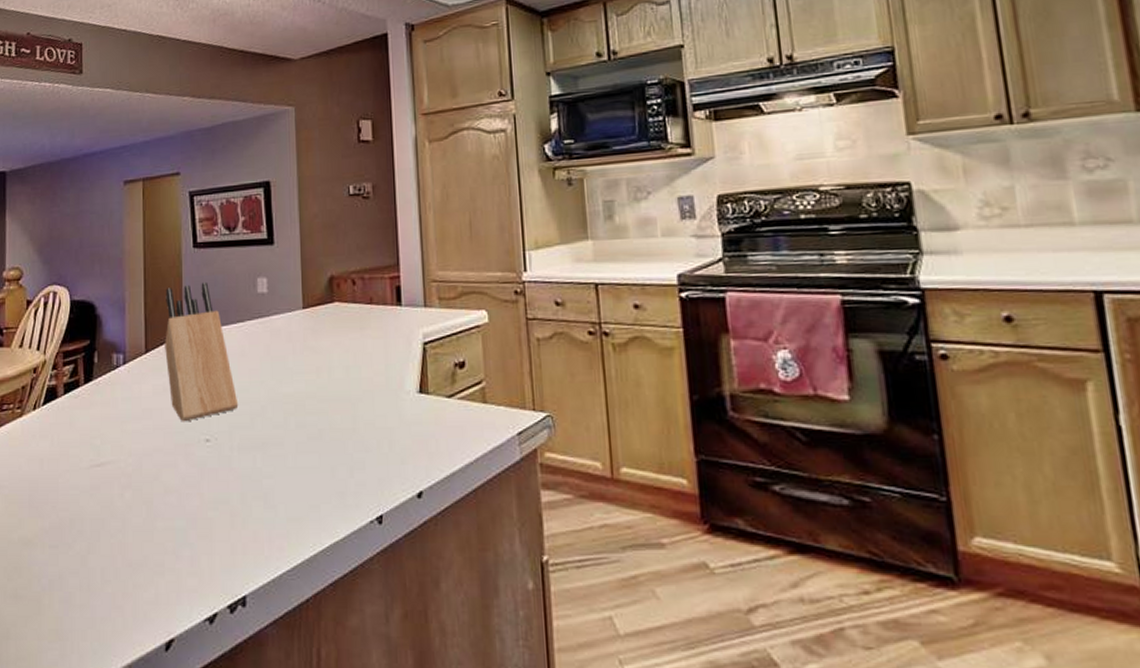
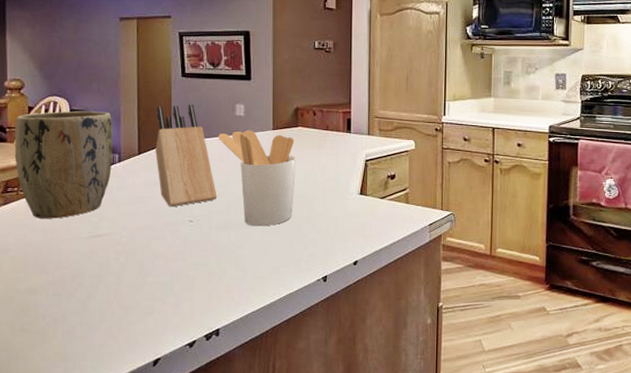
plant pot: none [11,300,117,444] -> present [14,111,113,219]
utensil holder: none [237,310,335,445] -> present [218,129,297,226]

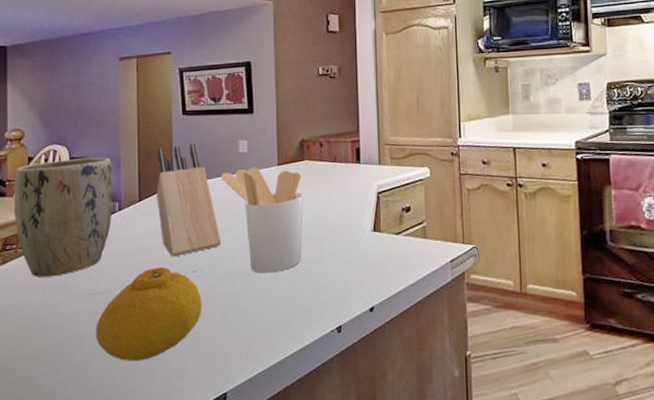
fruit: none [96,216,198,298] -> present [96,267,202,361]

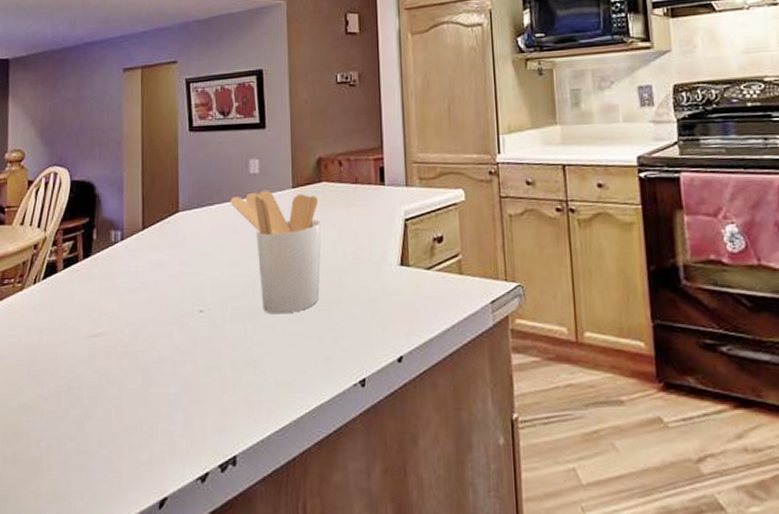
plant pot: present [14,157,113,277] -> none [12,180,115,316]
fruit: present [96,267,202,361] -> none [95,306,210,415]
knife block: present [157,143,222,257] -> none [161,163,231,294]

